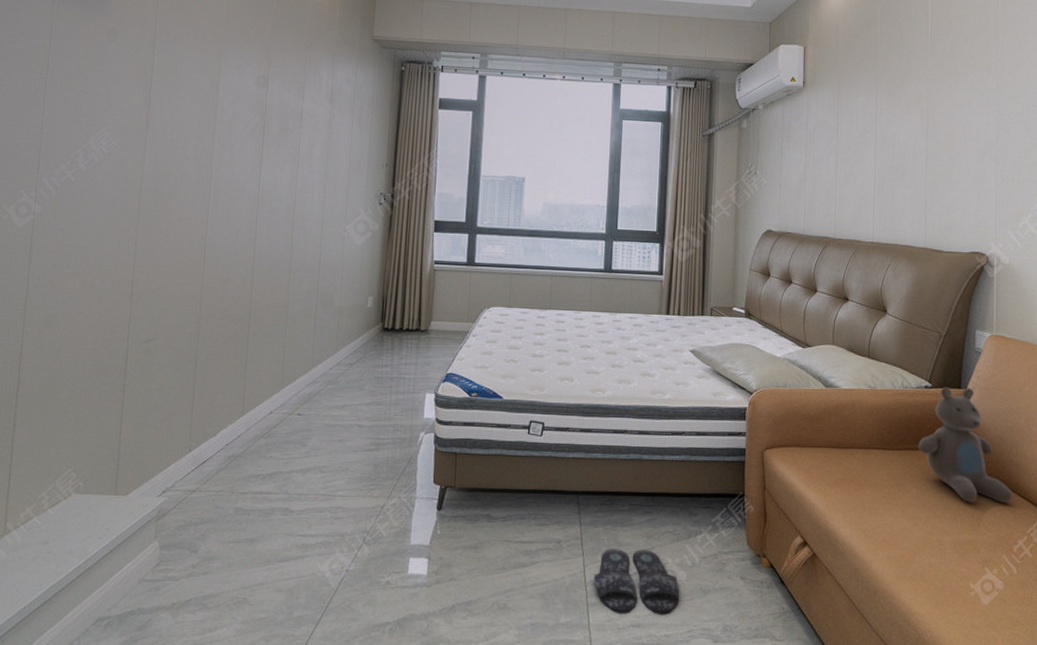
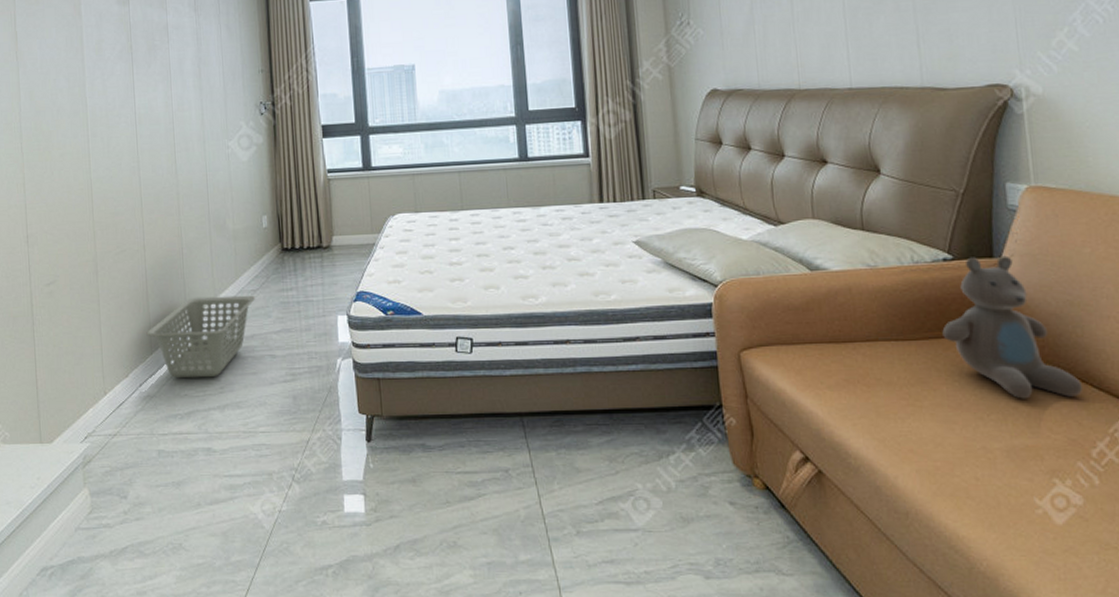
laundry basket: none [240,366,352,442] -> present [146,295,256,379]
slippers: present [593,549,679,614] -> none [551,475,656,548]

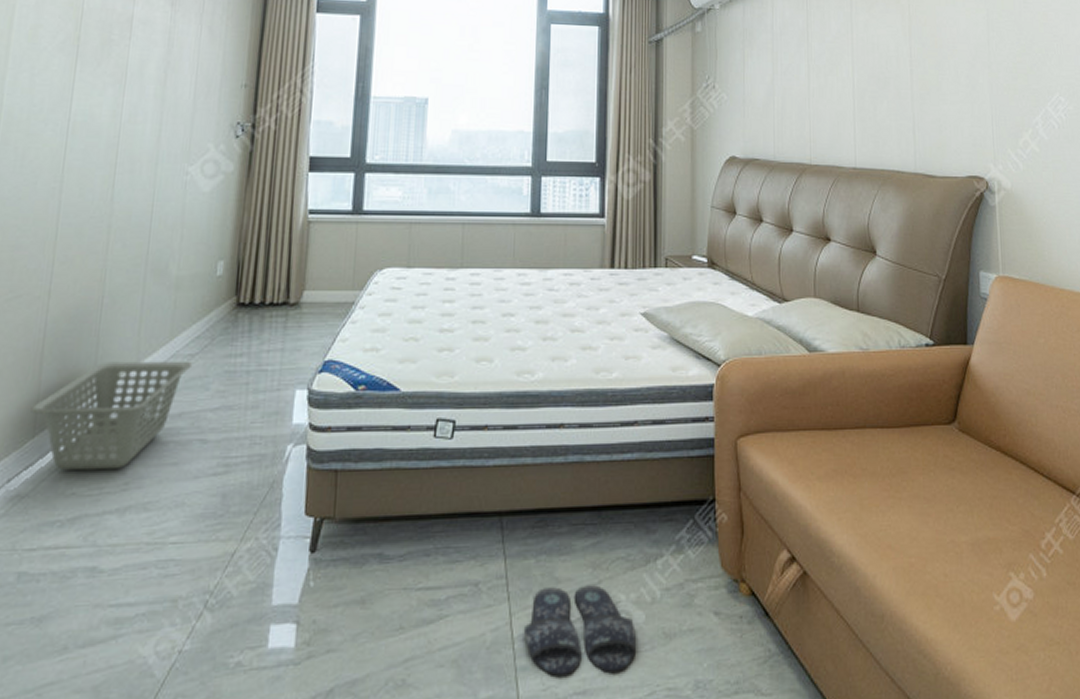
slippers: none [551,475,656,548] -> present [523,585,636,678]
stuffed animal: present [942,255,1082,399] -> none [922,343,1035,489]

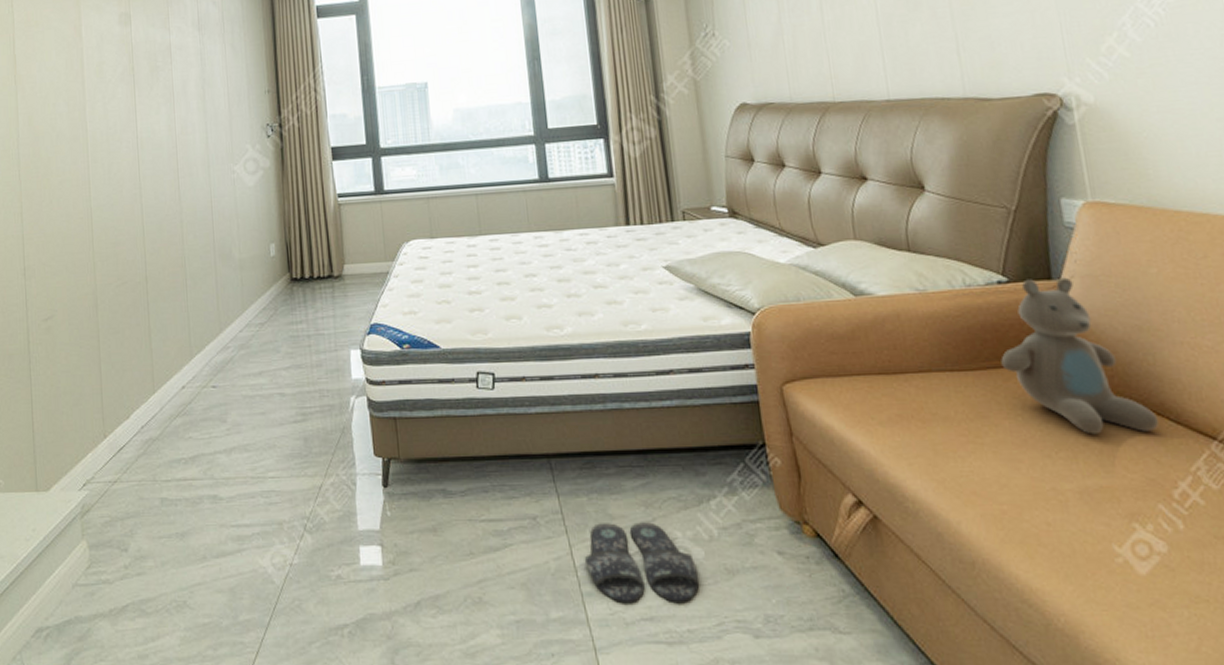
laundry basket: present [30,361,193,471] -> none [148,328,264,420]
stuffed animal: none [922,343,1035,489] -> present [1001,277,1158,435]

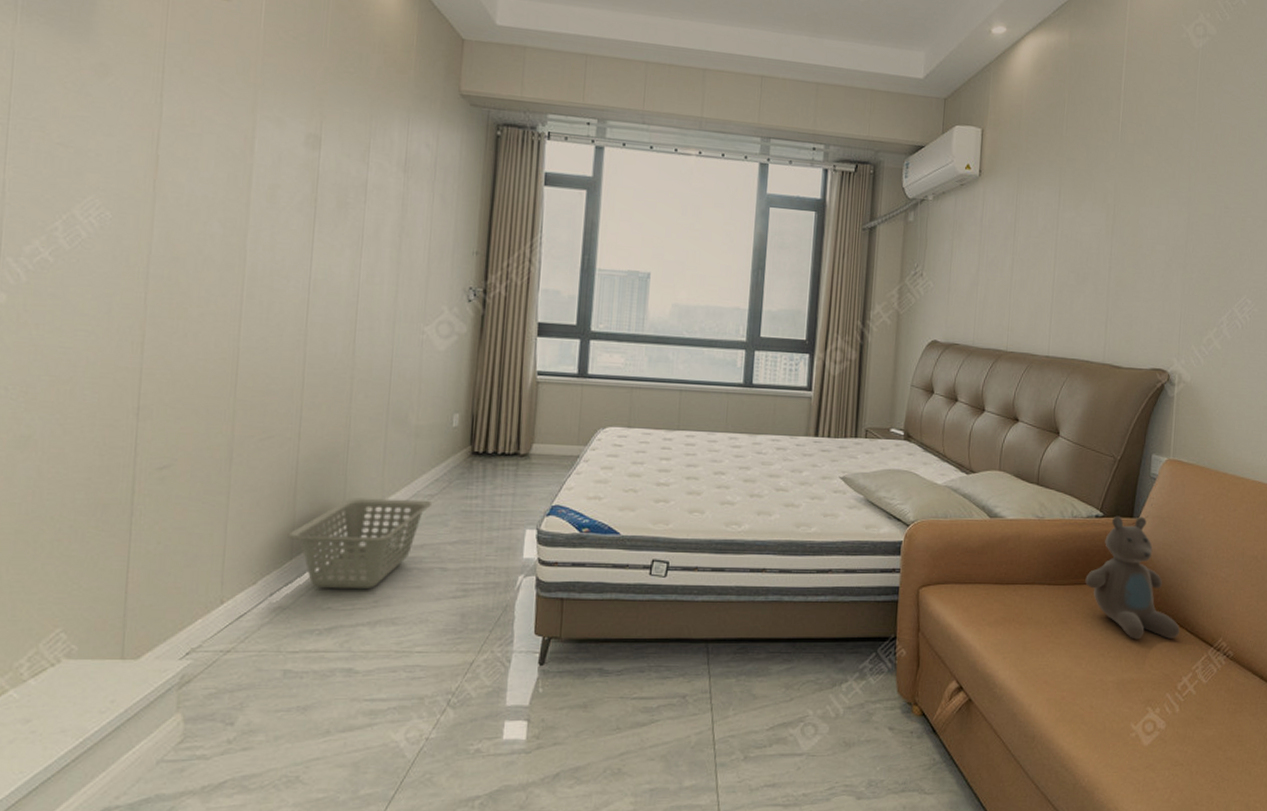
laundry basket: none [148,328,264,420] -> present [287,498,433,590]
slippers: present [584,522,699,604] -> none [723,702,820,773]

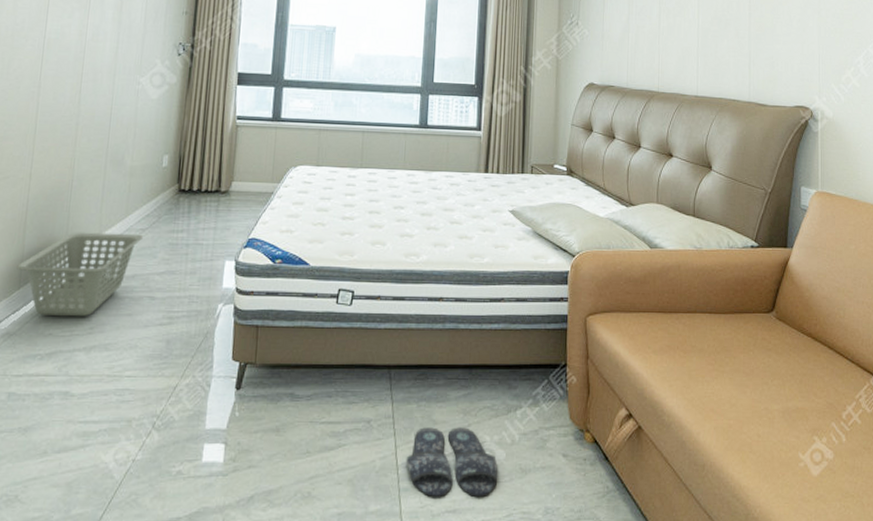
slippers: none [723,702,820,773] -> present [406,427,498,498]
stuffed animal: present [1085,516,1180,640] -> none [745,246,840,368]

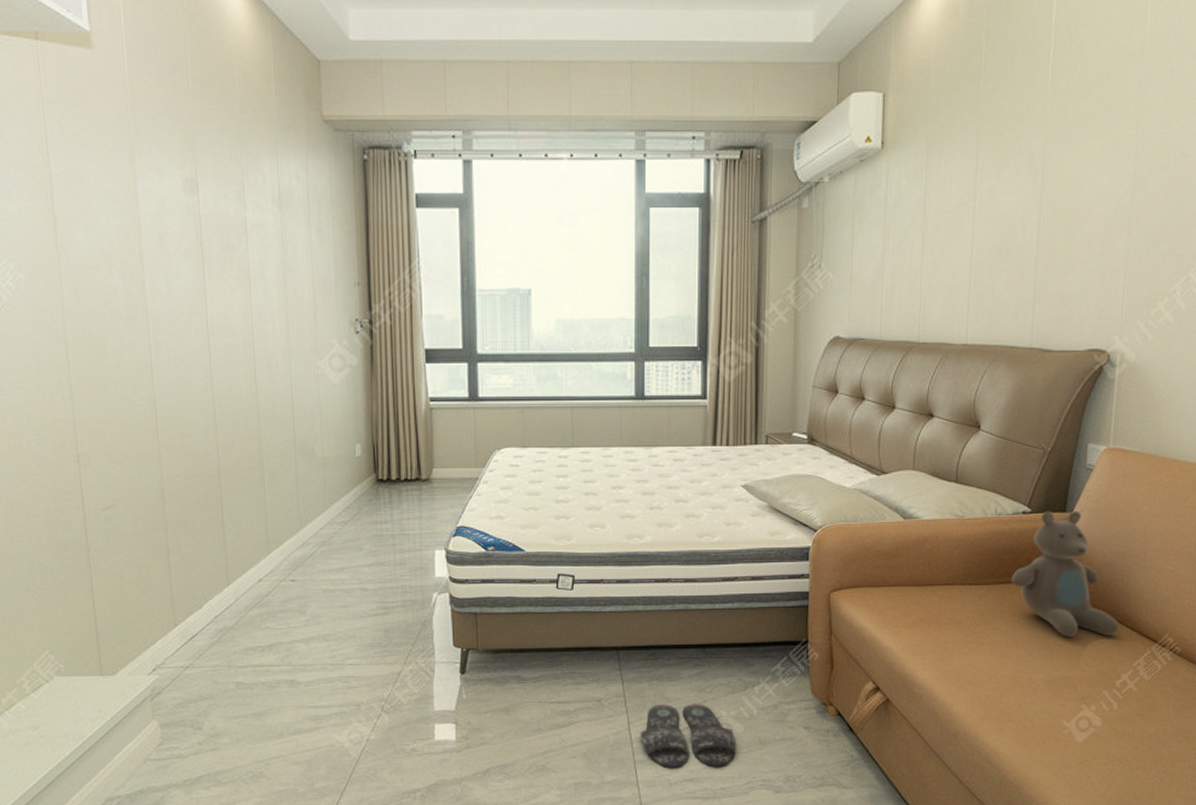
laundry basket: present [17,232,144,317] -> none [222,527,347,611]
stuffed animal: none [745,246,840,368] -> present [1011,510,1119,637]

